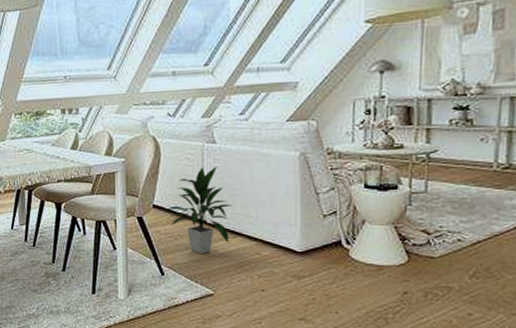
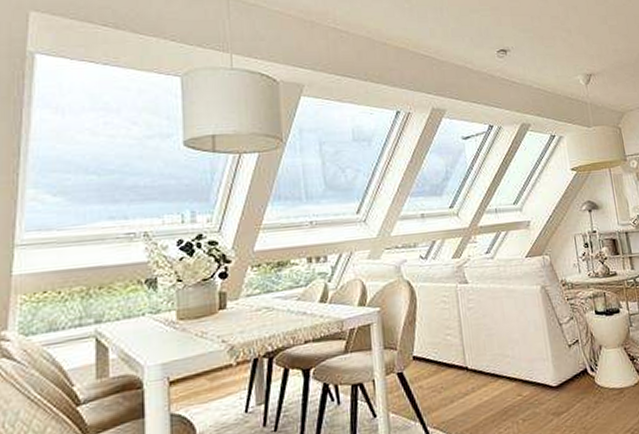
indoor plant: present [165,166,232,255] -> none [425,307,492,406]

